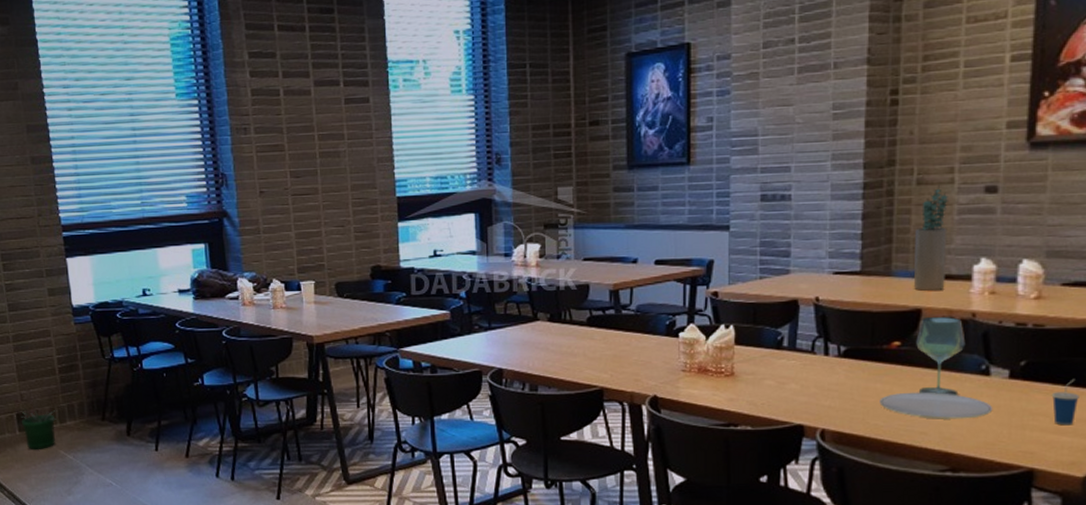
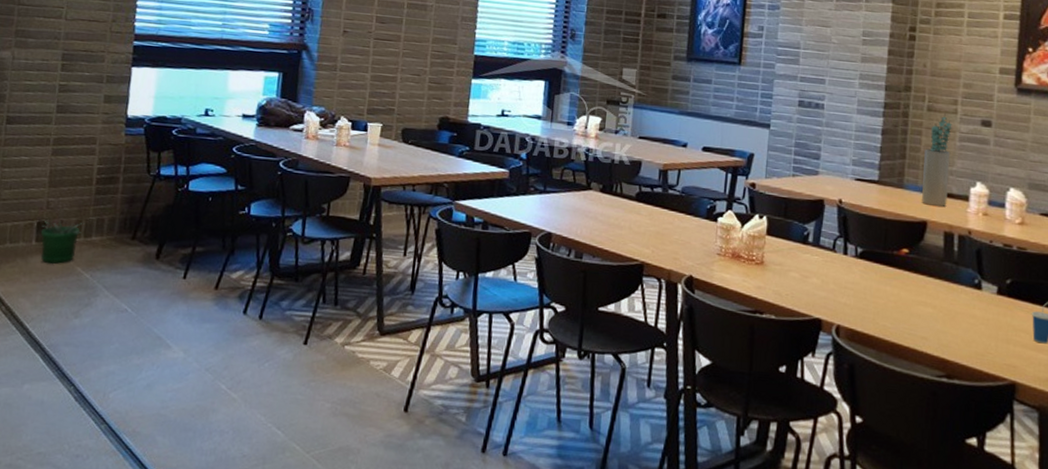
plate: present [879,392,993,419] -> none [888,297,984,329]
wine glass: present [916,316,966,396] -> none [921,229,963,306]

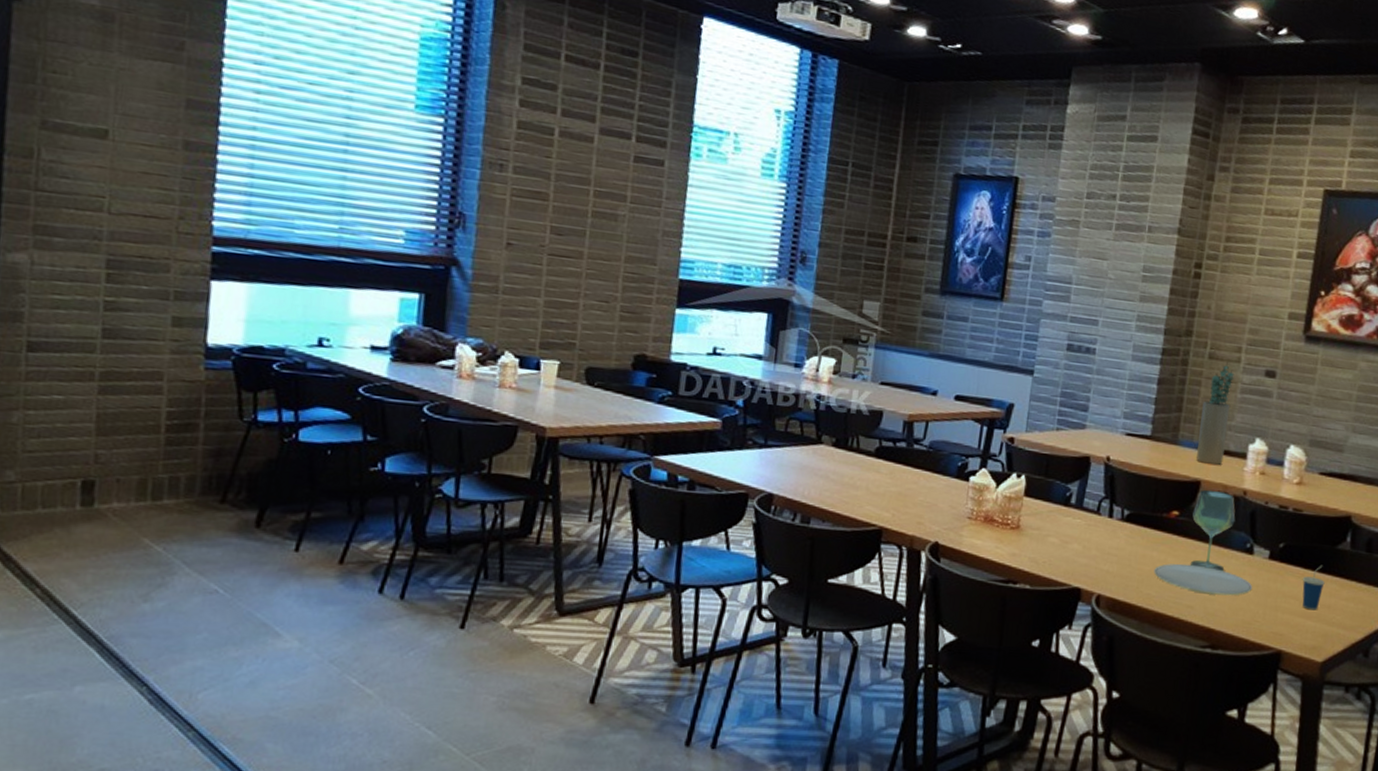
planter: present [40,221,82,264] -> none [87,479,148,534]
plate: none [888,297,984,329] -> present [1154,563,1253,596]
wine glass: none [921,229,963,306] -> present [1191,489,1236,572]

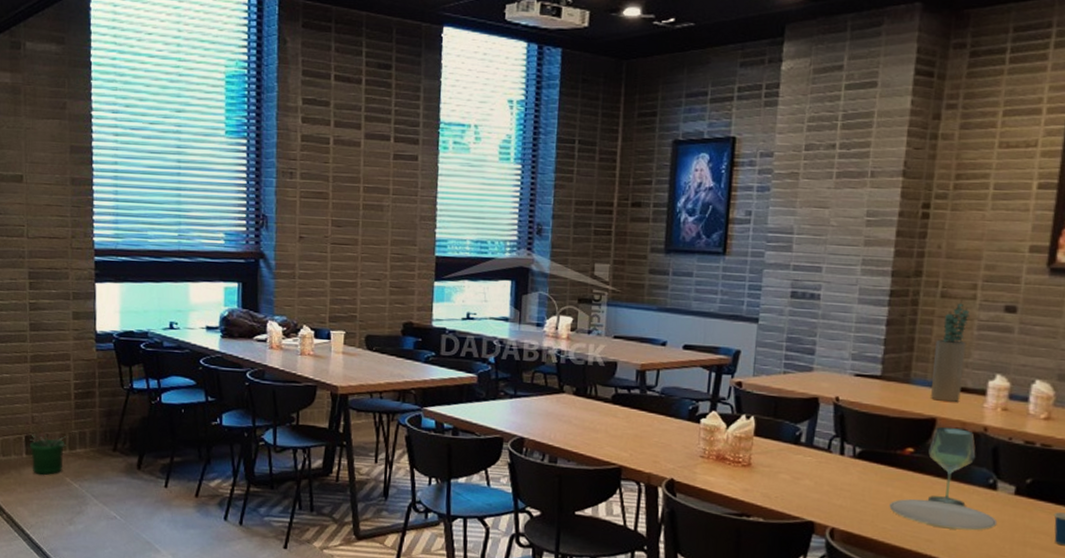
planter: none [87,479,148,534] -> present [29,435,67,475]

